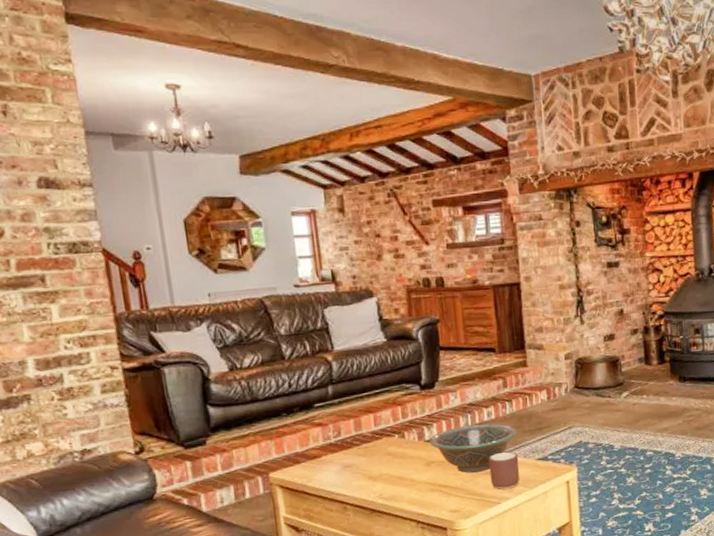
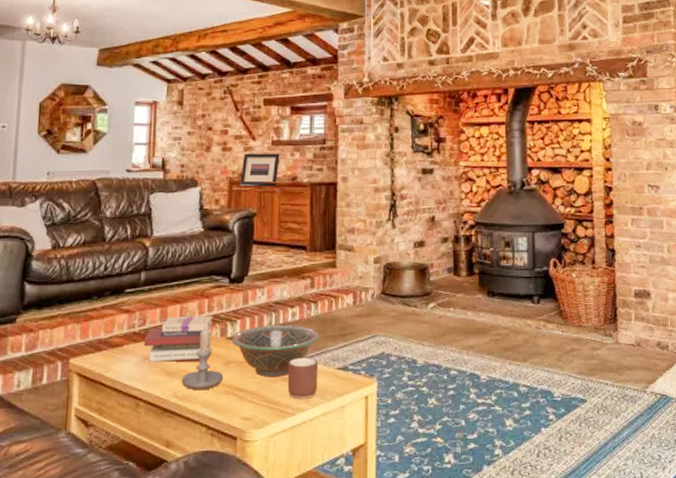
books: none [341,422,412,470] -> present [143,316,213,362]
candle: none [385,433,427,491] -> present [181,327,224,391]
picture frame: none [417,256,458,293] -> present [240,153,280,187]

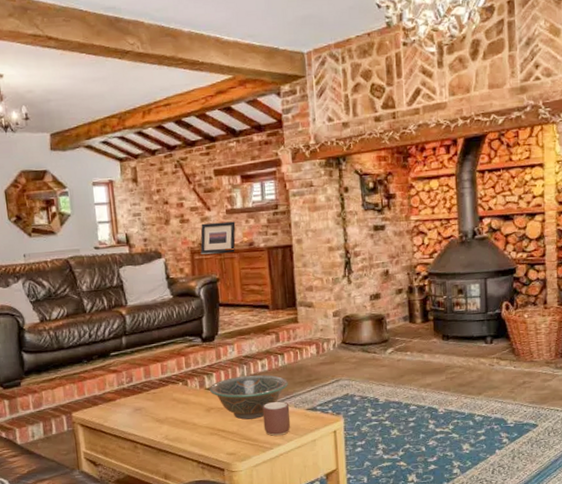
books: present [143,316,213,362] -> none [133,371,194,412]
candle: present [181,327,224,391] -> none [170,381,207,434]

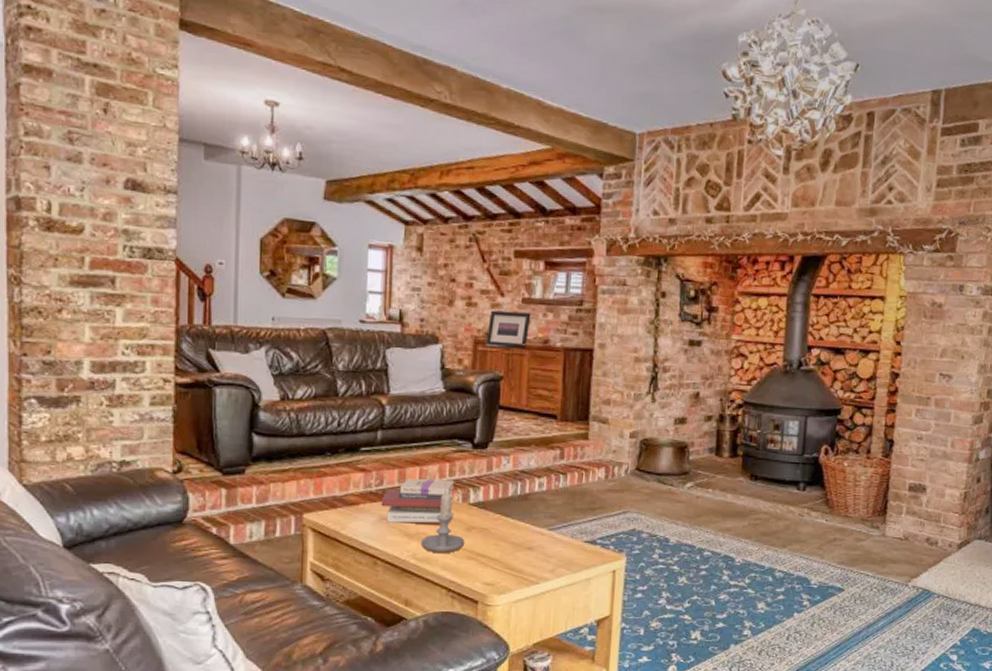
books: none [133,371,194,412] -> present [381,478,454,526]
candle: none [170,381,207,434] -> present [420,491,465,554]
decorative bowl: present [209,374,288,420] -> none [473,493,567,546]
mug: present [262,401,291,436] -> none [531,528,566,569]

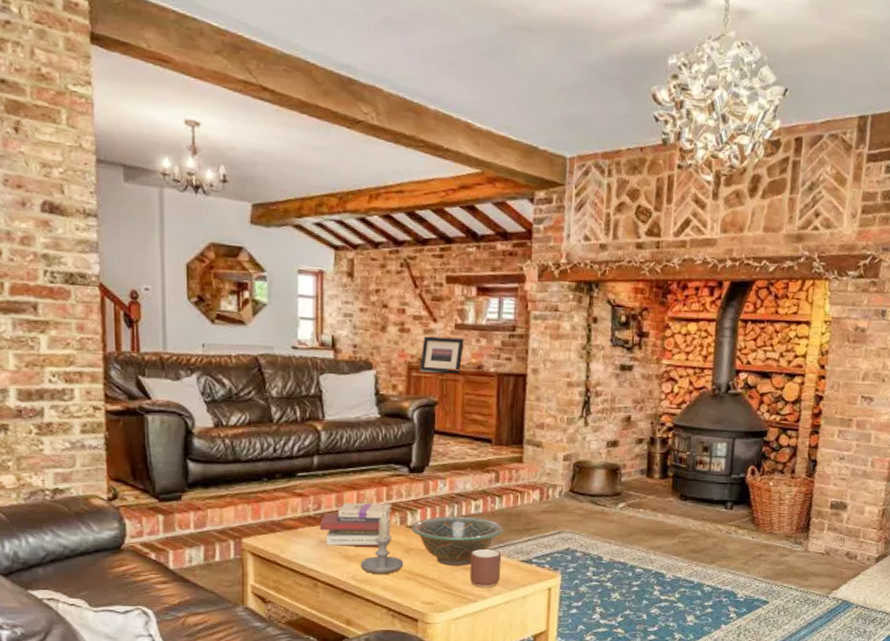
decorative bowl: none [473,493,567,546] -> present [411,515,503,566]
mug: none [531,528,566,569] -> present [469,548,502,587]

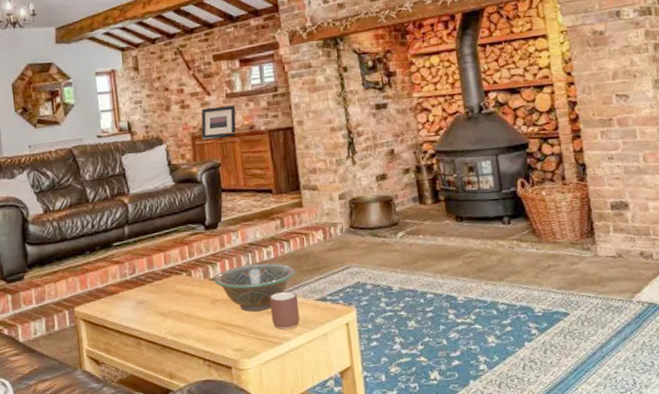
books: present [319,503,392,548] -> none [136,261,198,306]
candle: present [360,515,404,575] -> none [174,271,212,328]

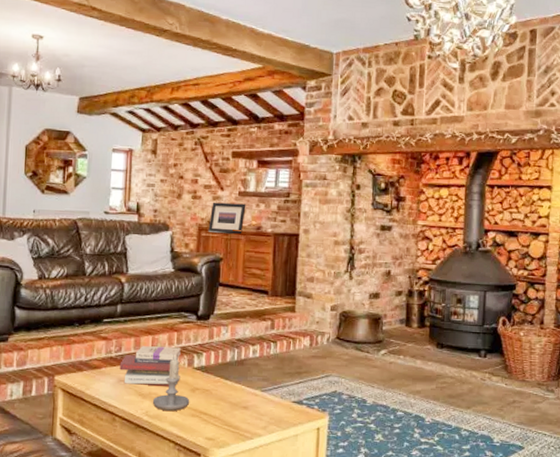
books: none [136,261,198,306] -> present [119,346,181,387]
candle: none [174,271,212,328] -> present [152,357,190,412]
decorative bowl: present [213,262,295,312] -> none [197,359,277,405]
mug: present [269,291,300,330] -> none [247,389,276,426]

